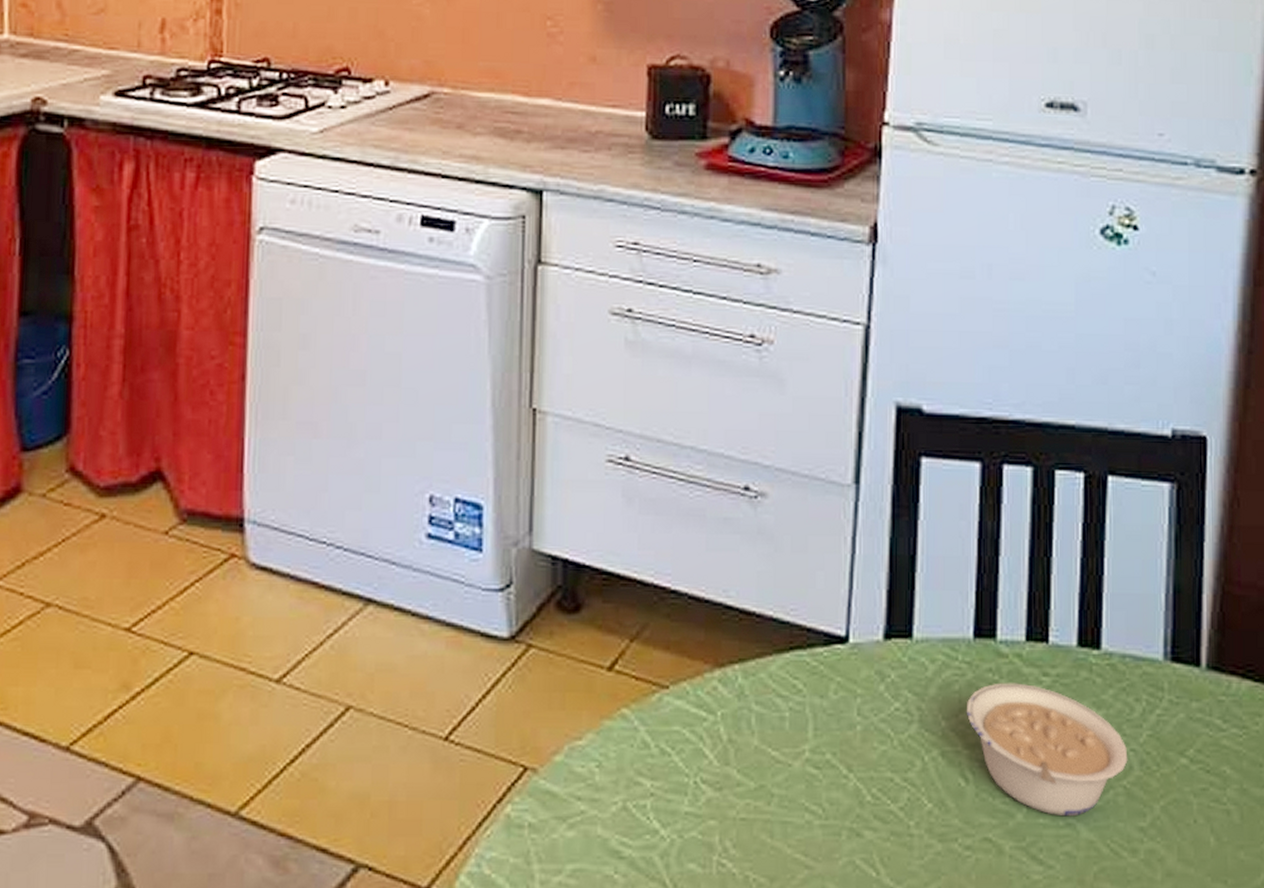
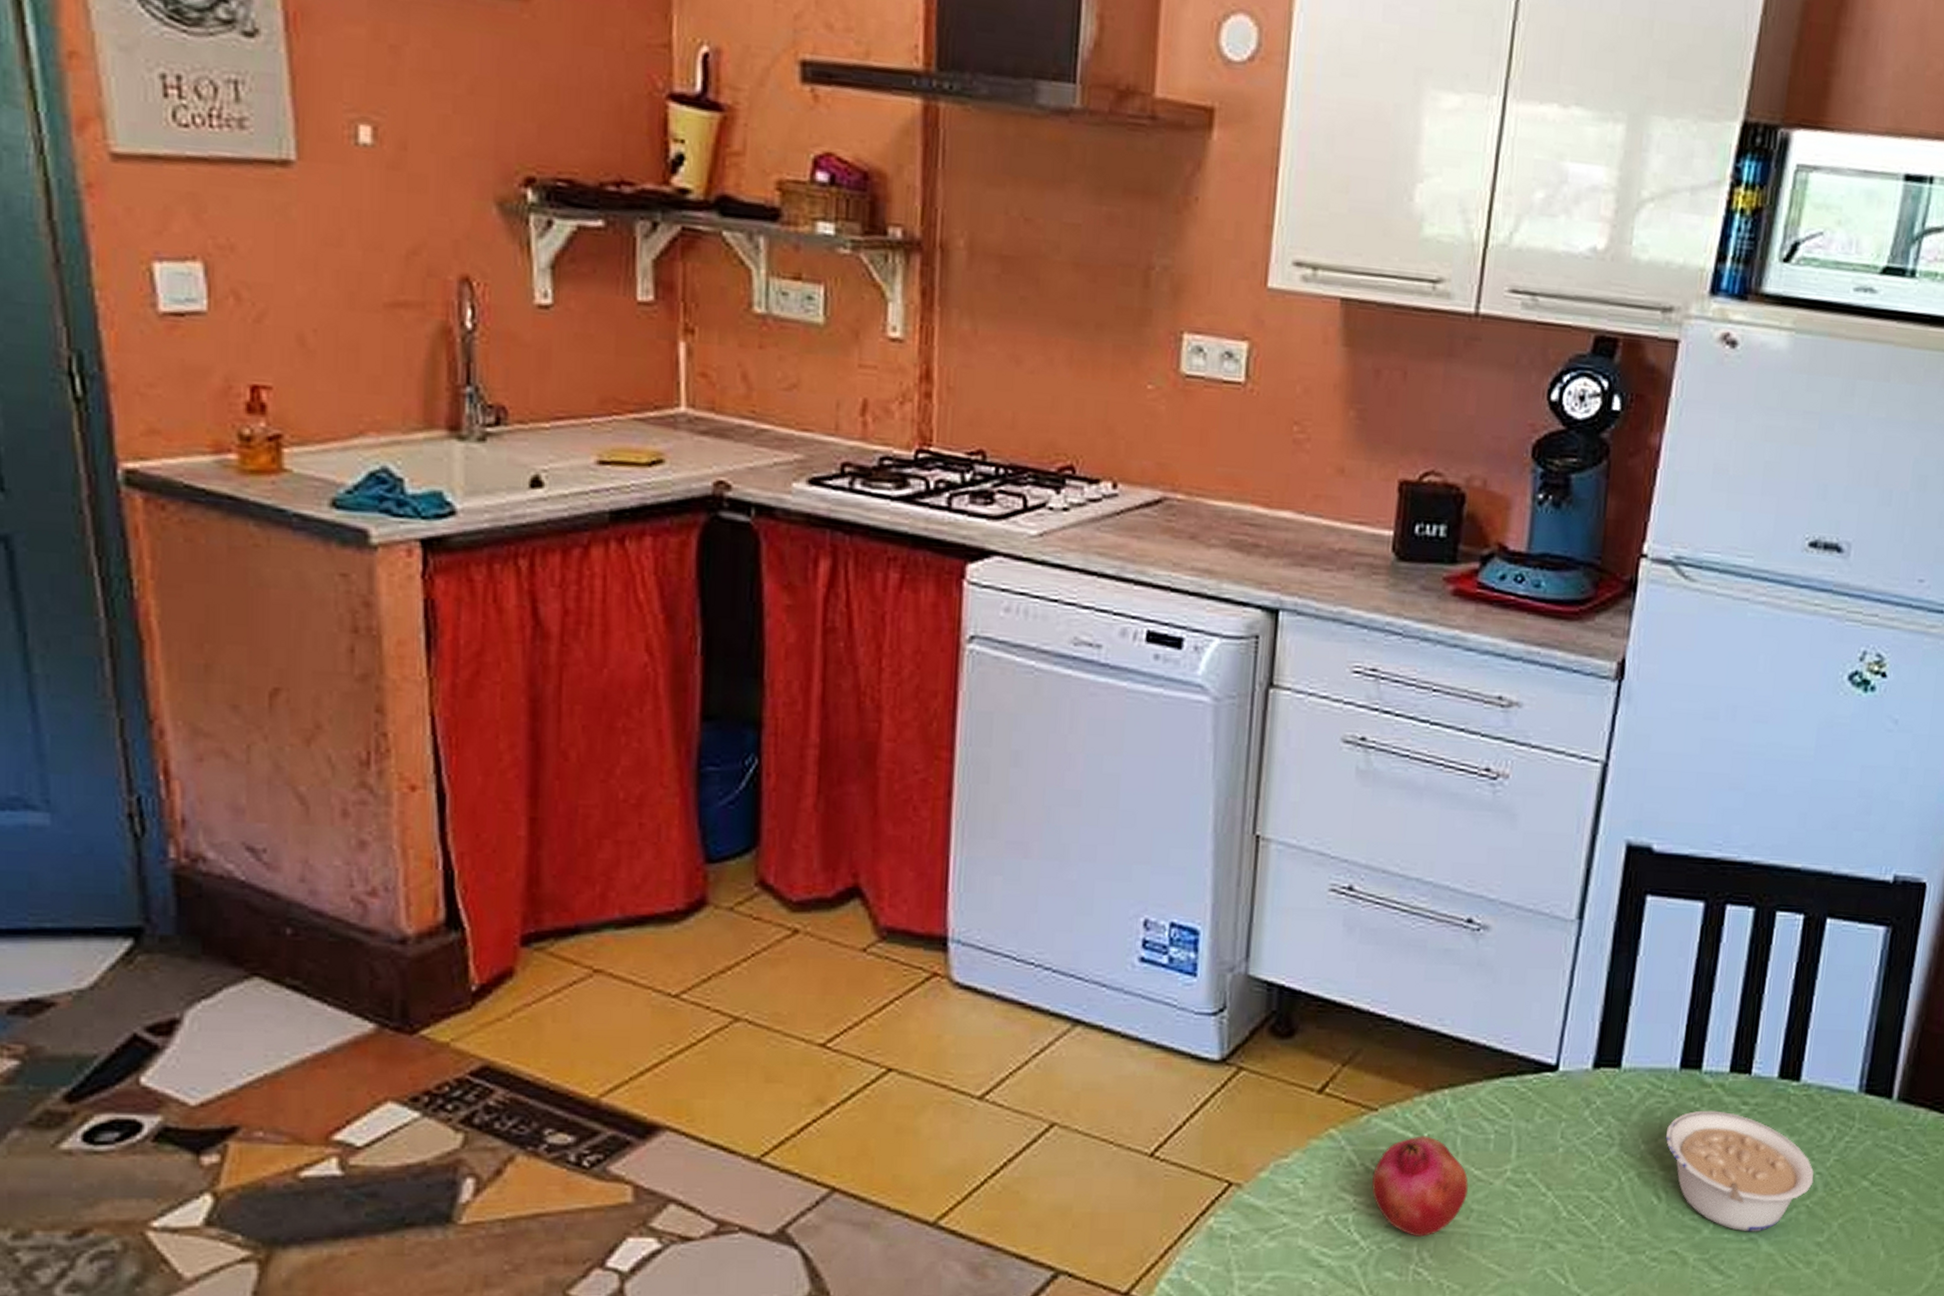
fruit: none [668,714,767,825] -> present [1372,1136,1468,1238]

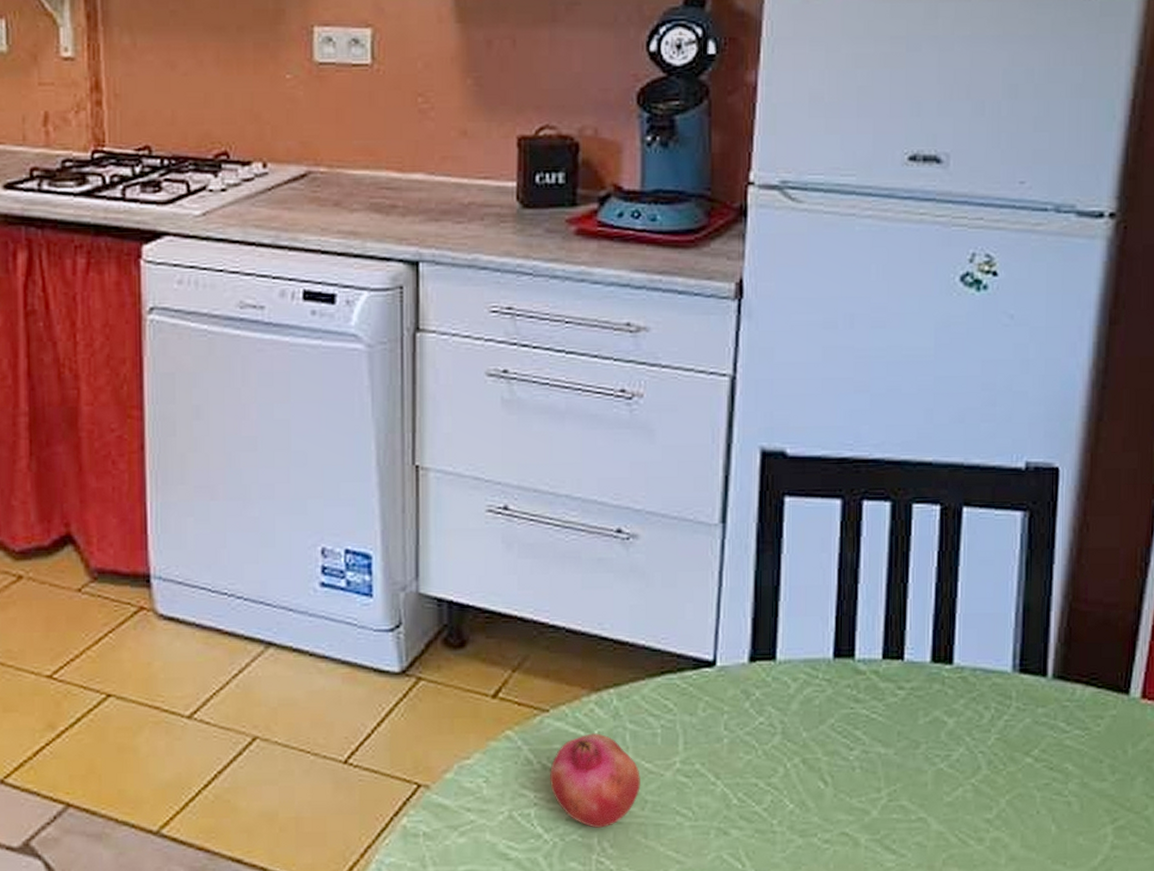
legume: present [1665,1110,1814,1232] -> none [825,696,977,812]

